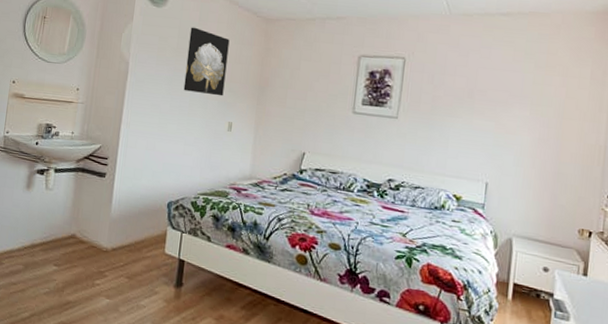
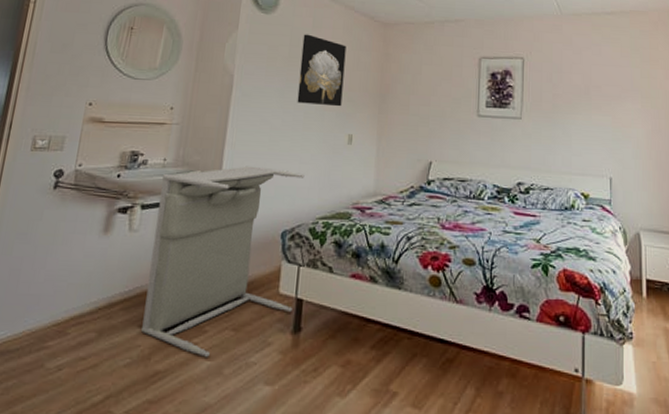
laundry hamper: none [57,143,189,296] -> present [142,166,305,357]

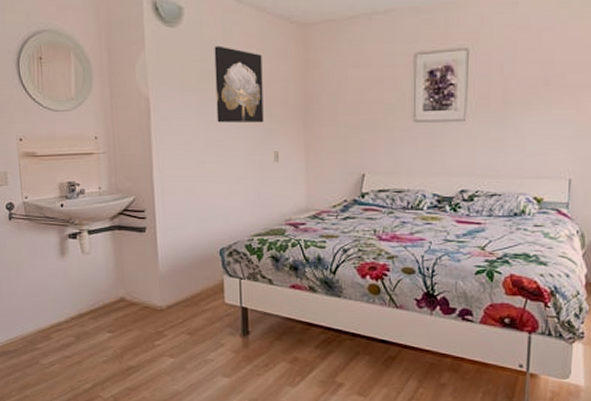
laundry hamper: present [142,166,305,357] -> none [101,189,239,355]

